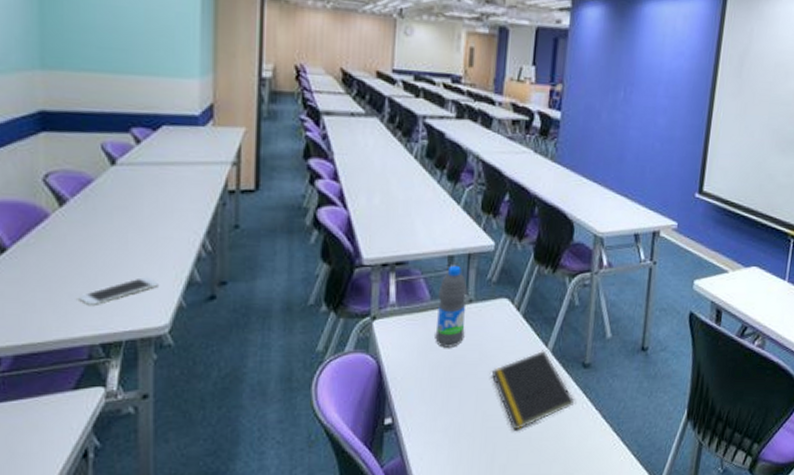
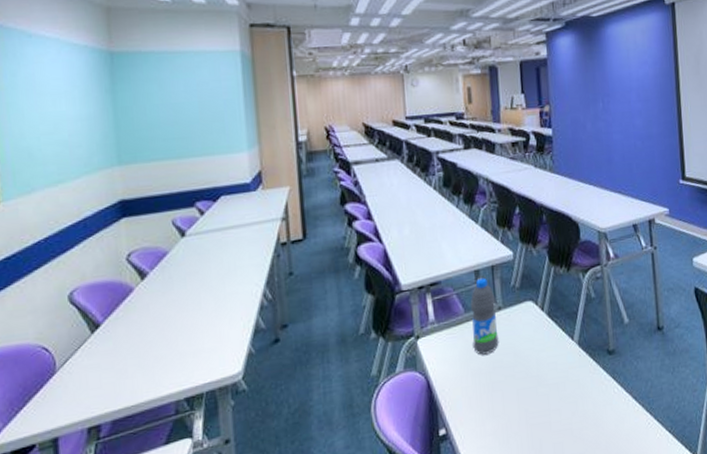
smartphone: present [77,277,158,307] -> none [162,331,230,365]
notepad: present [491,350,575,430] -> none [527,343,607,424]

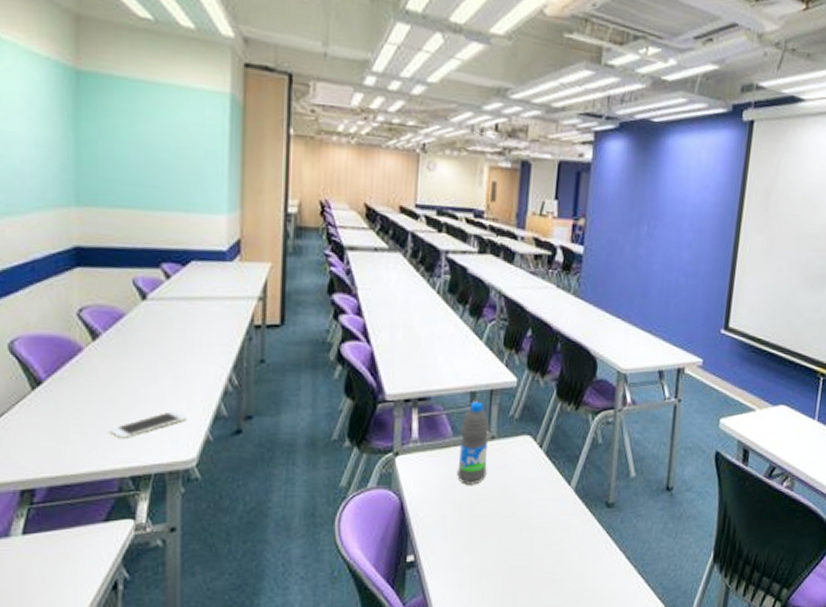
smartphone: none [162,331,230,365] -> present [109,411,186,440]

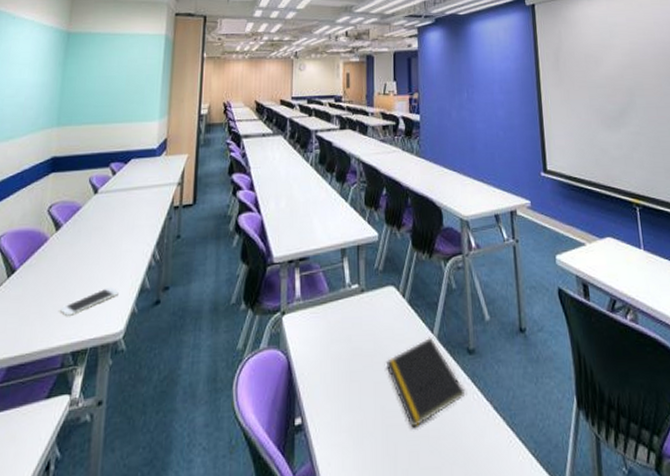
water bottle: present [457,401,490,485] -> none [334,257,360,339]
notepad: none [513,488,598,570] -> present [386,336,466,428]

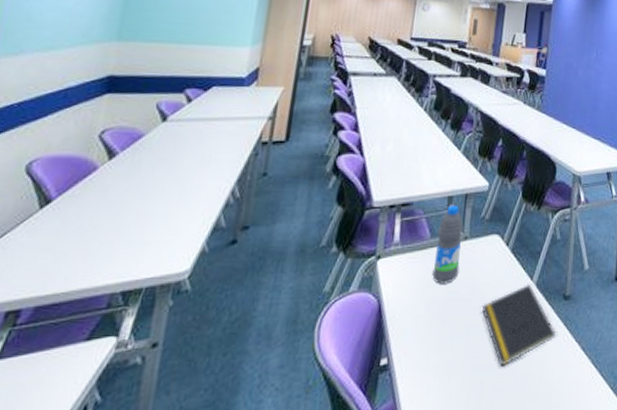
smartphone: present [59,287,119,317] -> none [108,224,187,254]
water bottle: none [334,257,360,339] -> present [432,205,464,284]

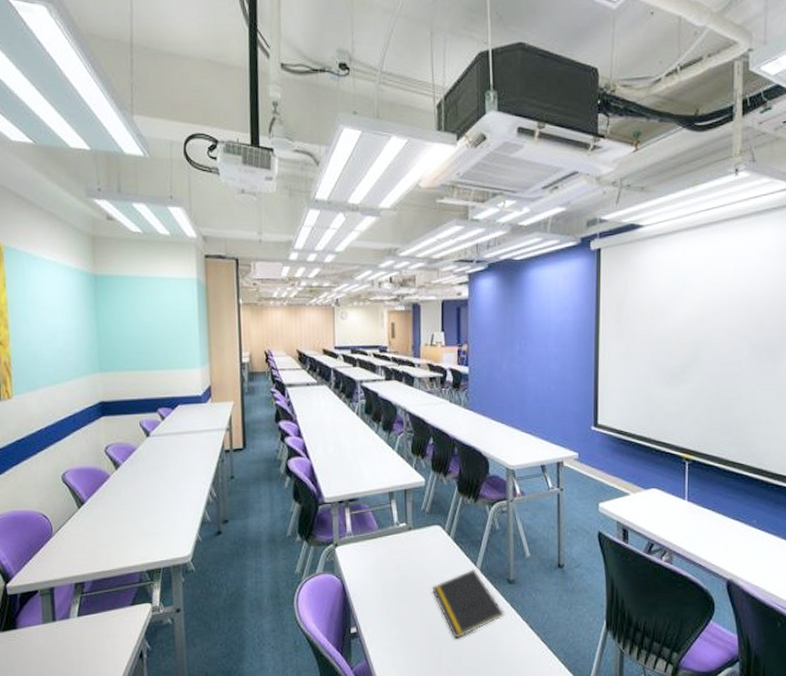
water bottle: present [432,205,464,284] -> none [383,499,408,568]

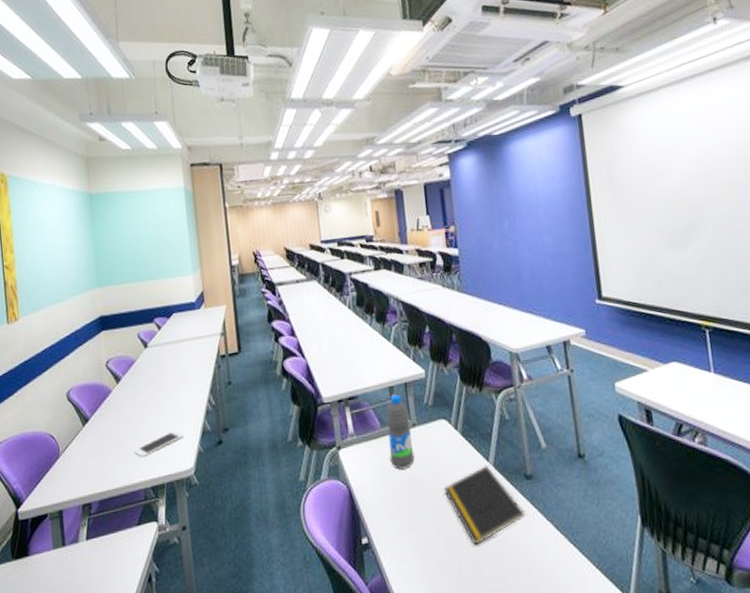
smartphone: none [130,519,182,543] -> present [133,431,183,458]
water bottle: none [383,499,408,568] -> present [385,394,415,469]

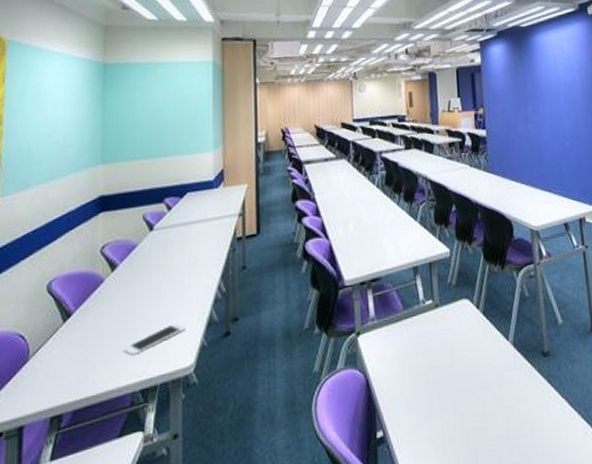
water bottle: present [385,394,415,469] -> none [408,274,436,354]
notepad: present [443,464,526,545] -> none [463,344,542,430]

